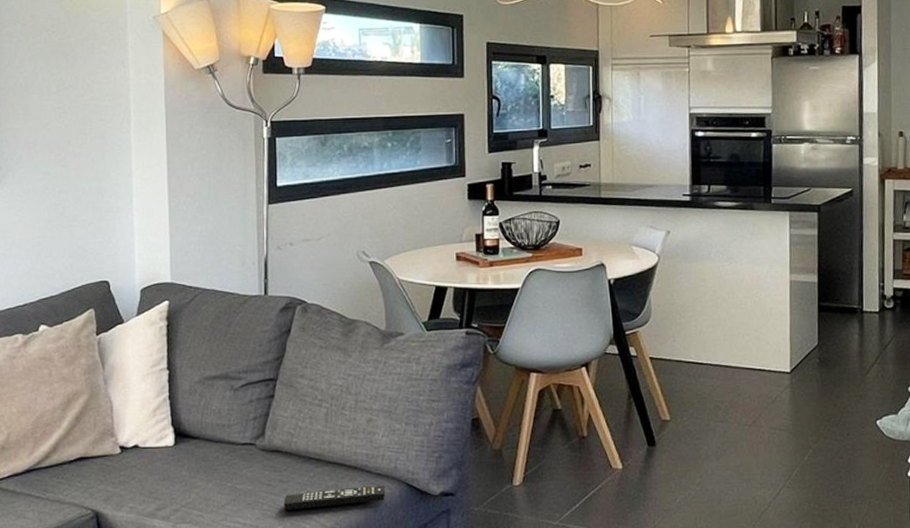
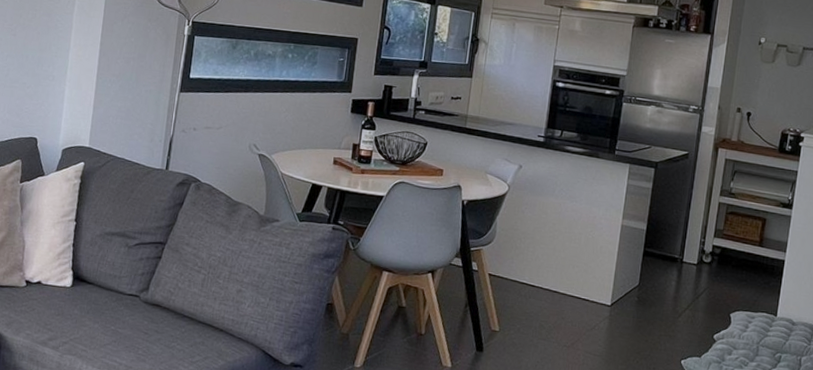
remote control: present [284,486,386,511] -> none [156,344,245,362]

